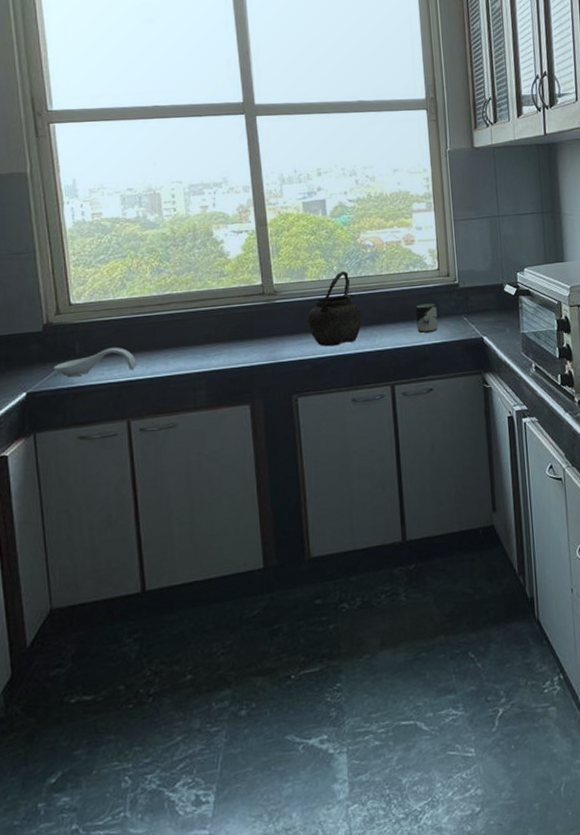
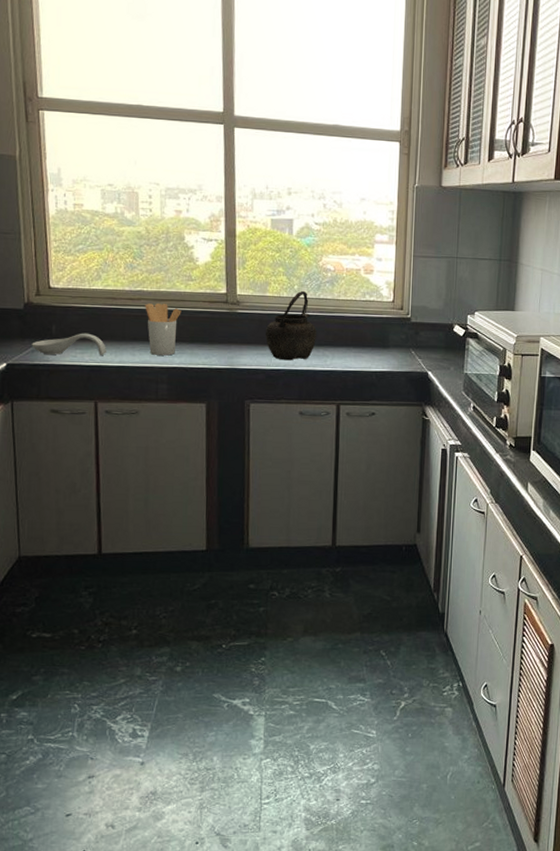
utensil holder: none [175,303,216,361] -> present [145,302,182,356]
cup: present [415,303,438,333] -> none [366,332,387,360]

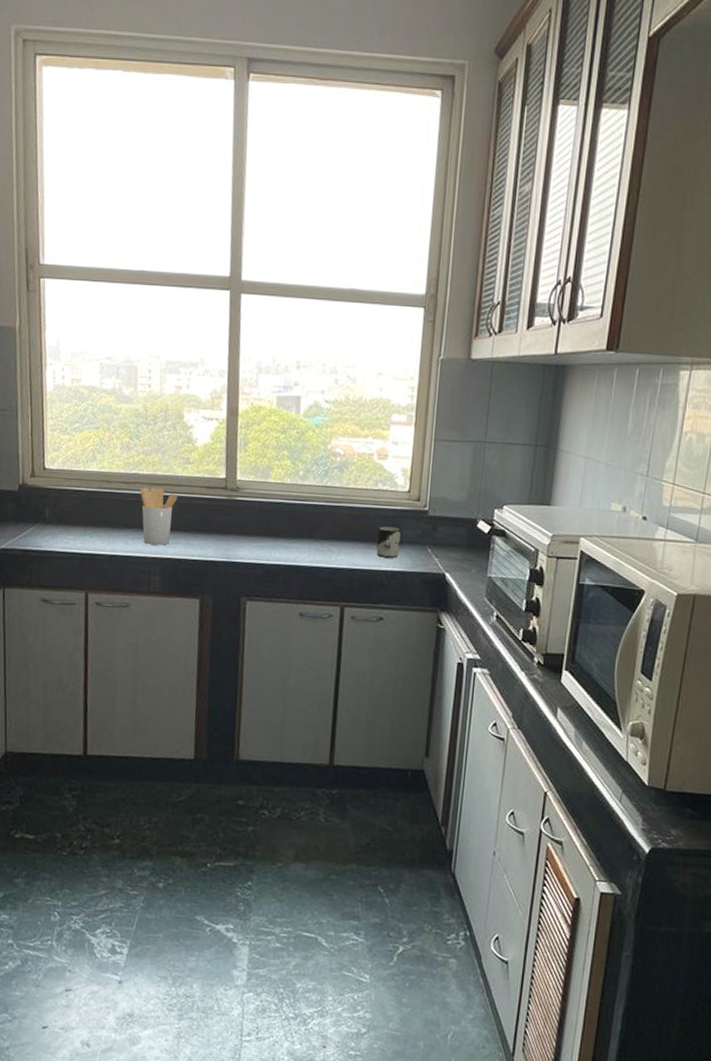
spoon rest: present [31,333,106,355] -> none [25,518,99,543]
kettle: present [265,290,316,361] -> none [265,477,322,555]
cup: none [366,332,387,360] -> present [376,526,401,558]

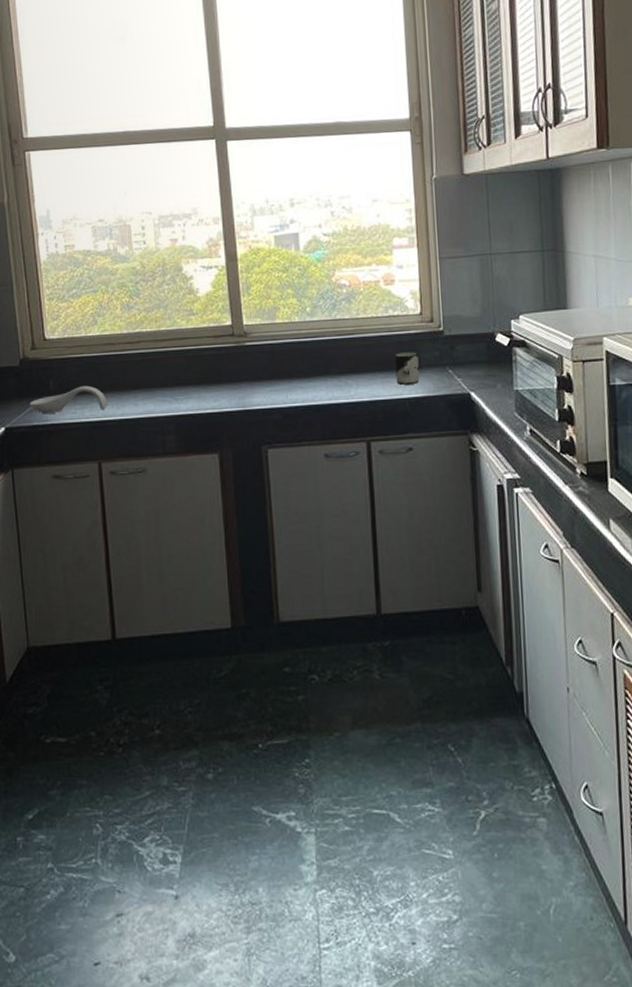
spoon rest: none [25,518,99,543] -> present [29,385,107,413]
utensil holder: present [140,487,178,545] -> none [145,343,185,403]

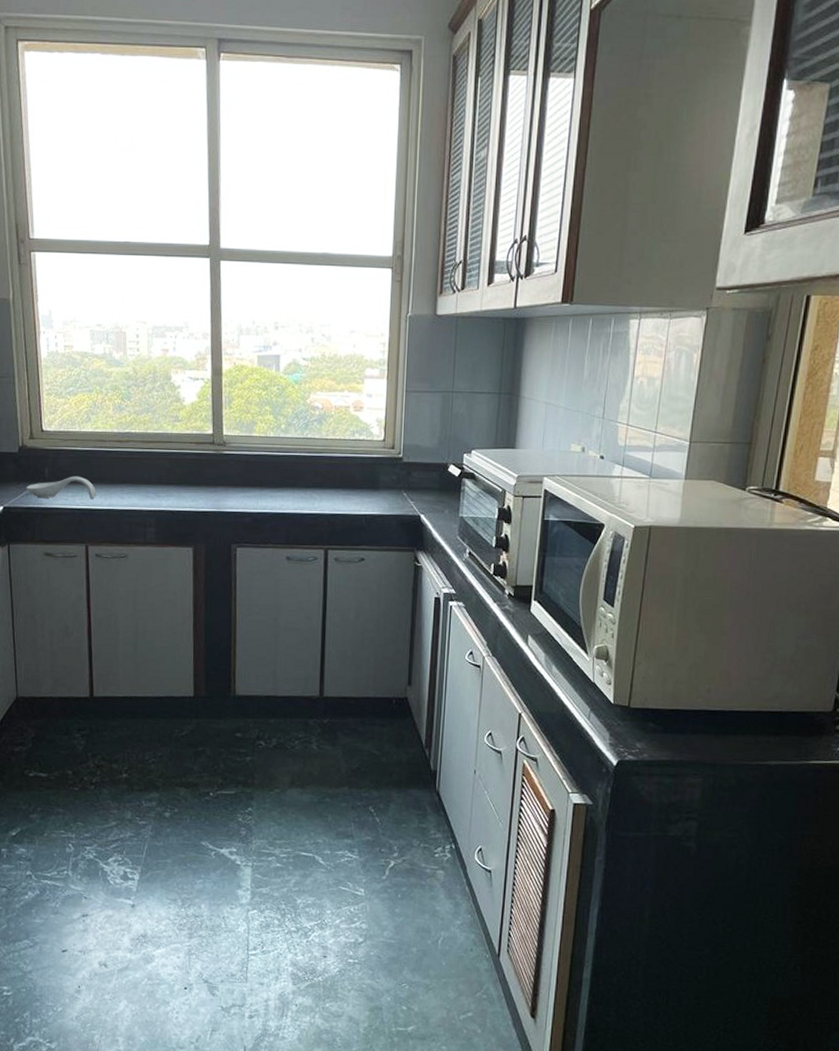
cup: present [394,352,420,385] -> none [356,473,378,503]

